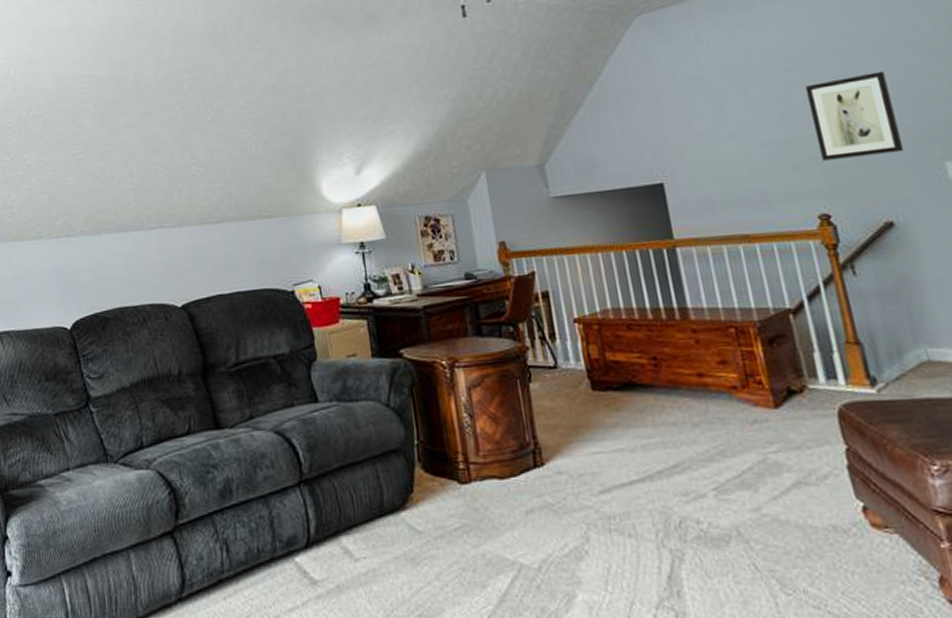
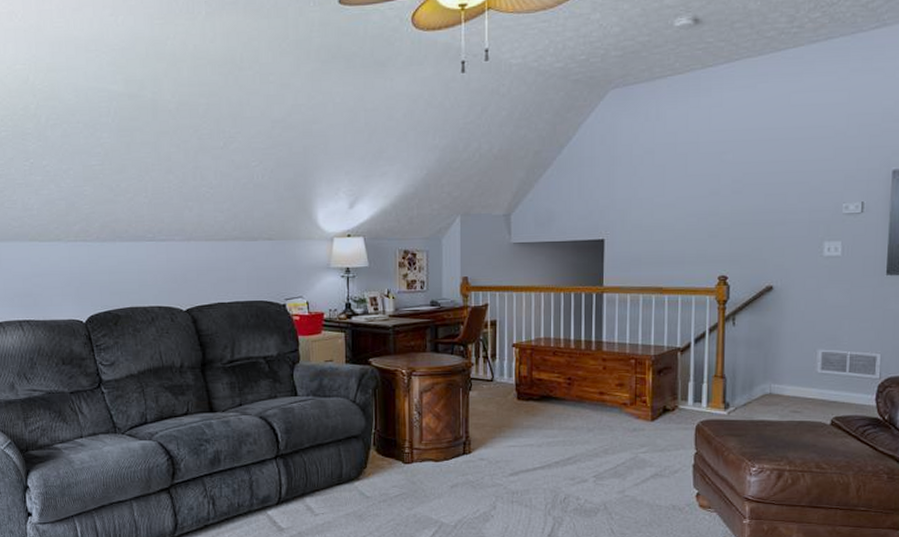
wall art: present [806,71,903,161] -> none [733,161,798,232]

